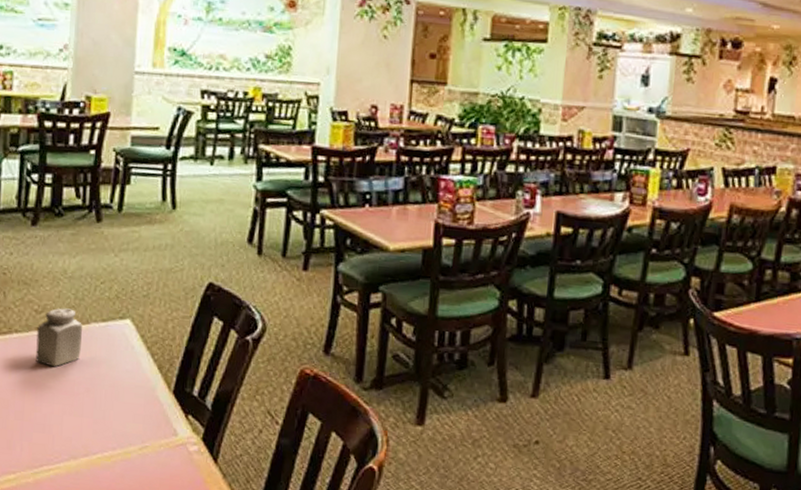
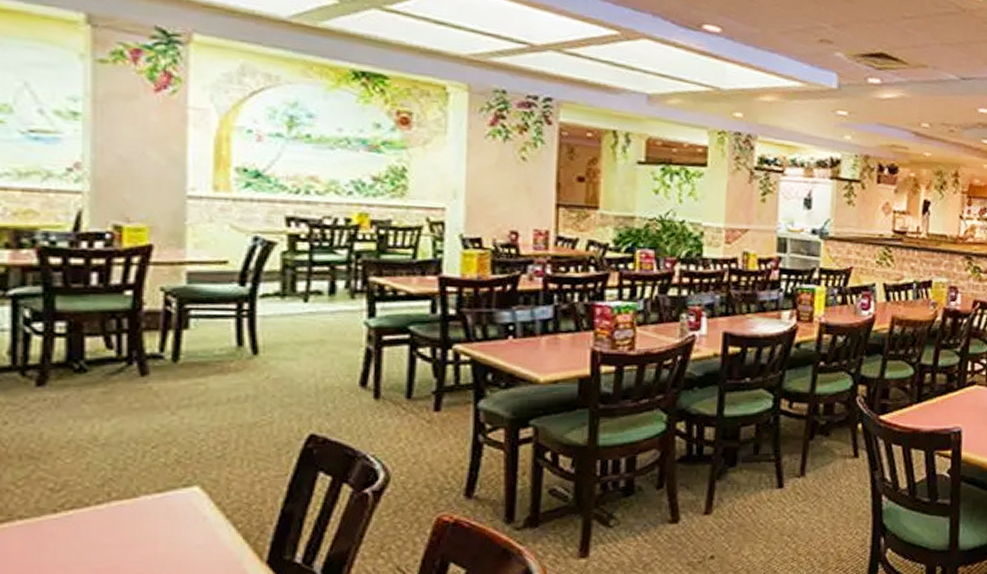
salt shaker: present [36,308,82,367] -> none [55,482,126,555]

